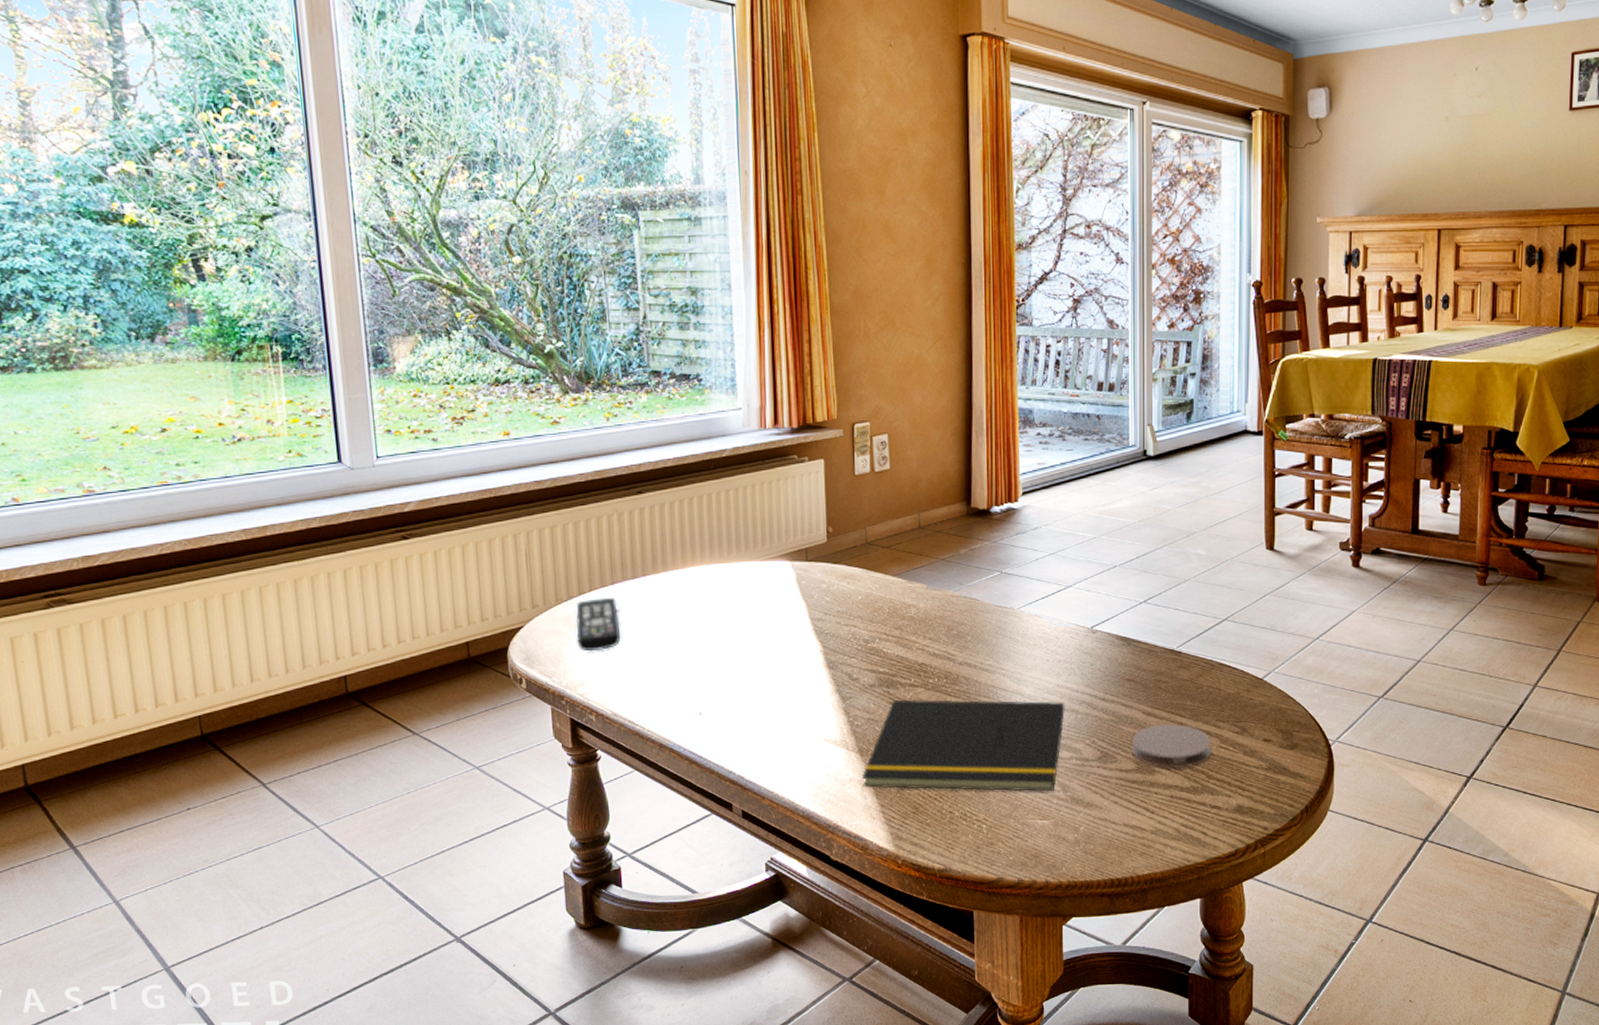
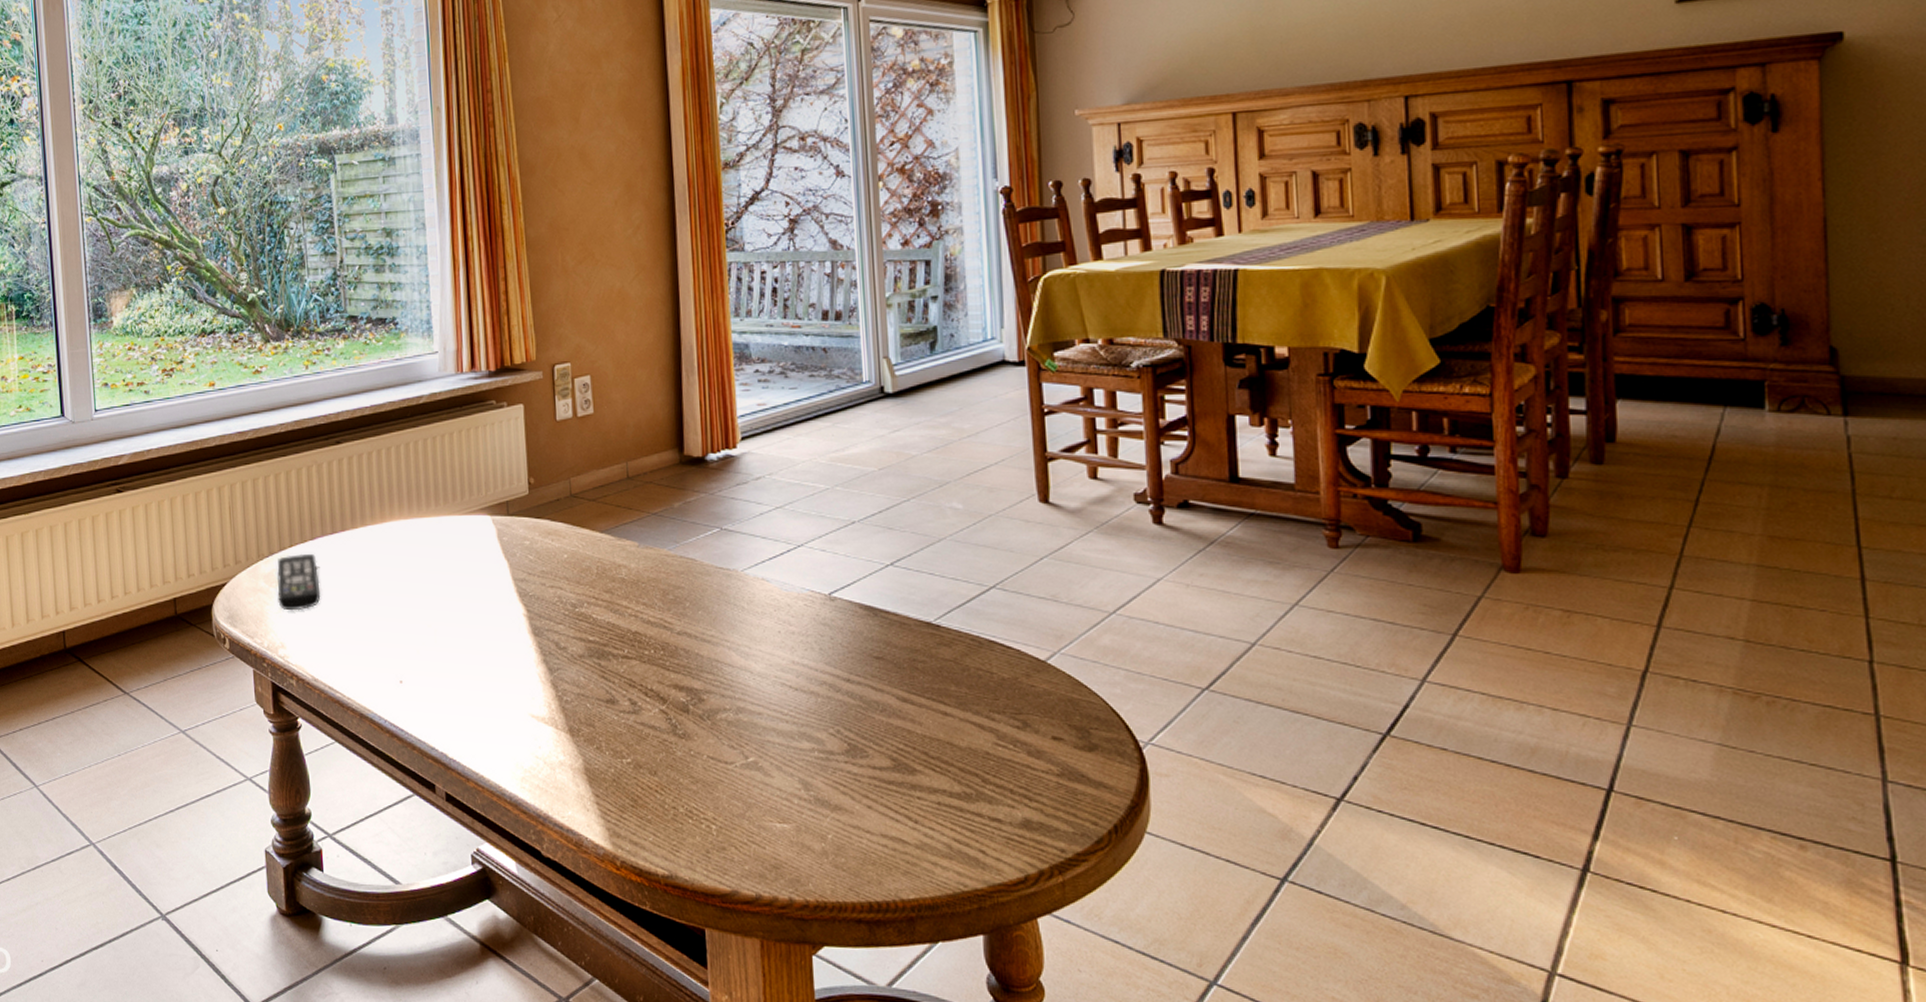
notepad: present [862,699,1065,792] -> none [574,673,803,790]
coaster: present [1131,723,1212,769] -> none [884,712,987,770]

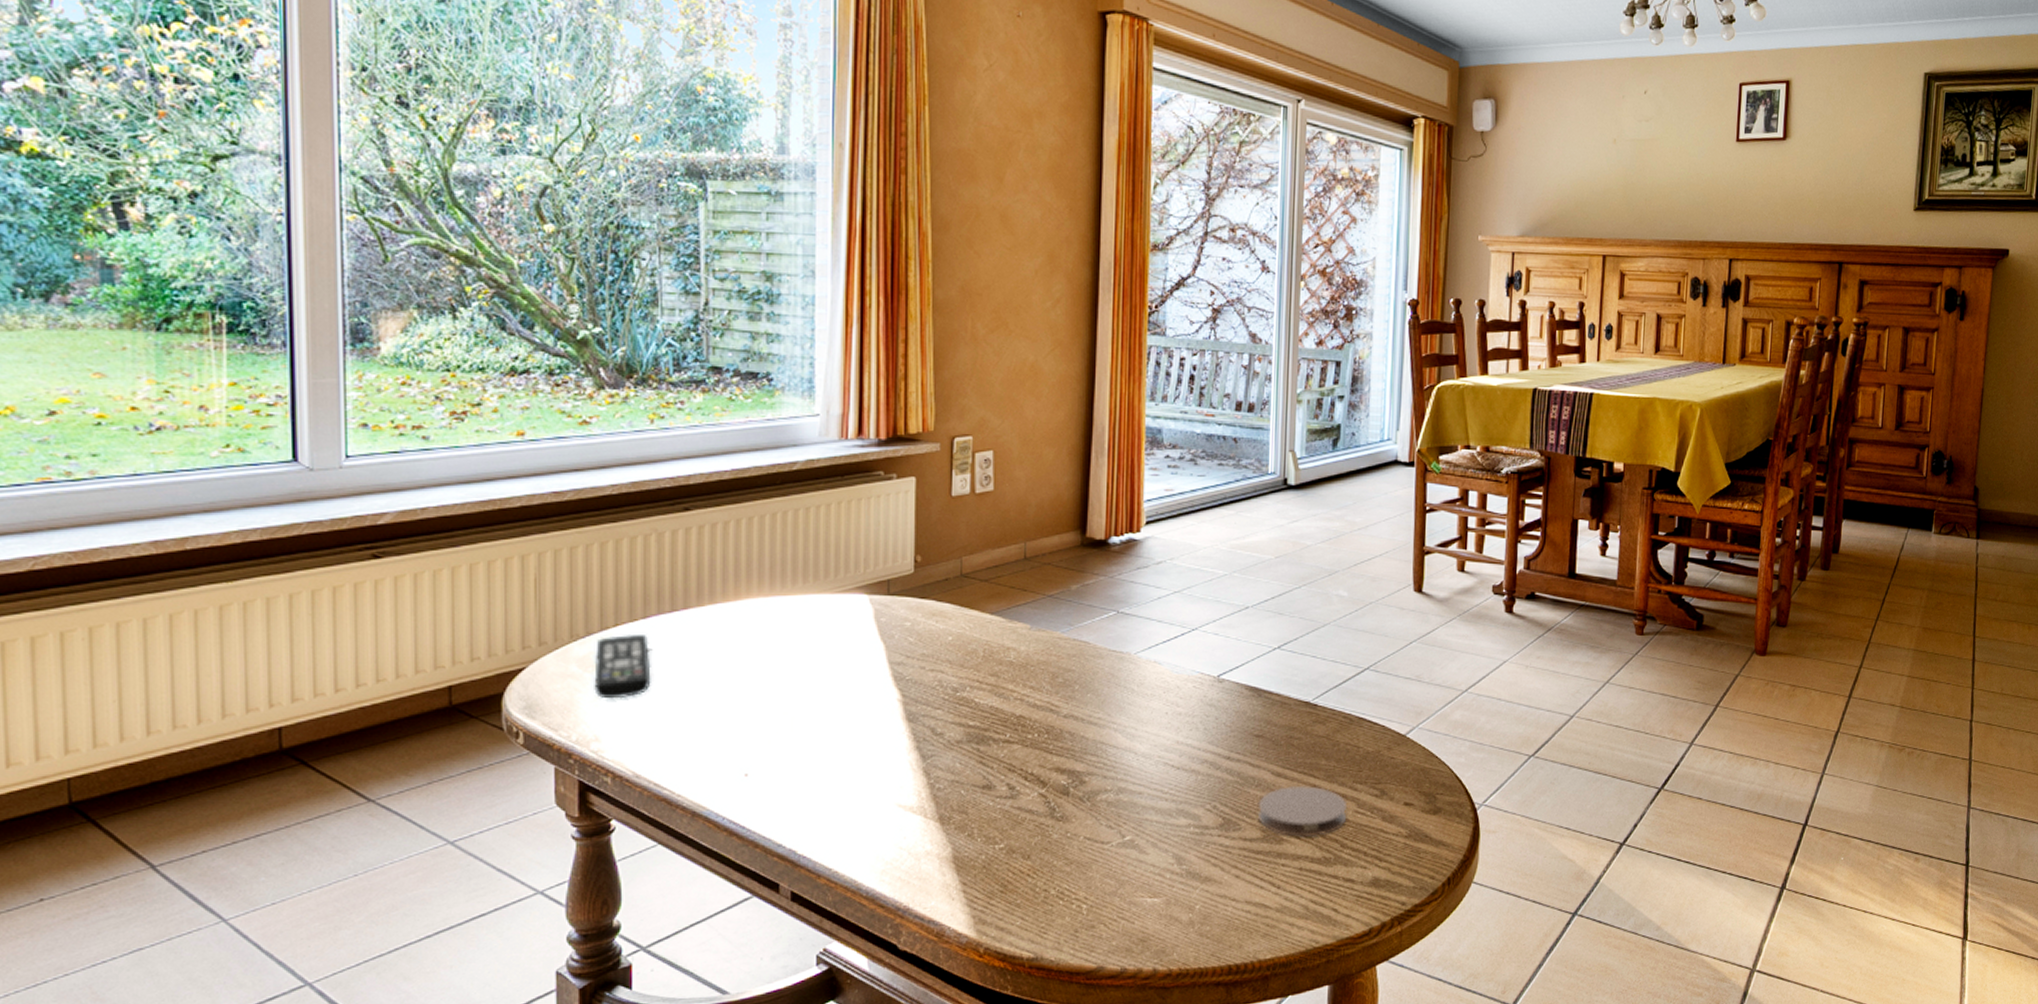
coaster: none [884,712,987,770] -> present [1257,785,1347,838]

